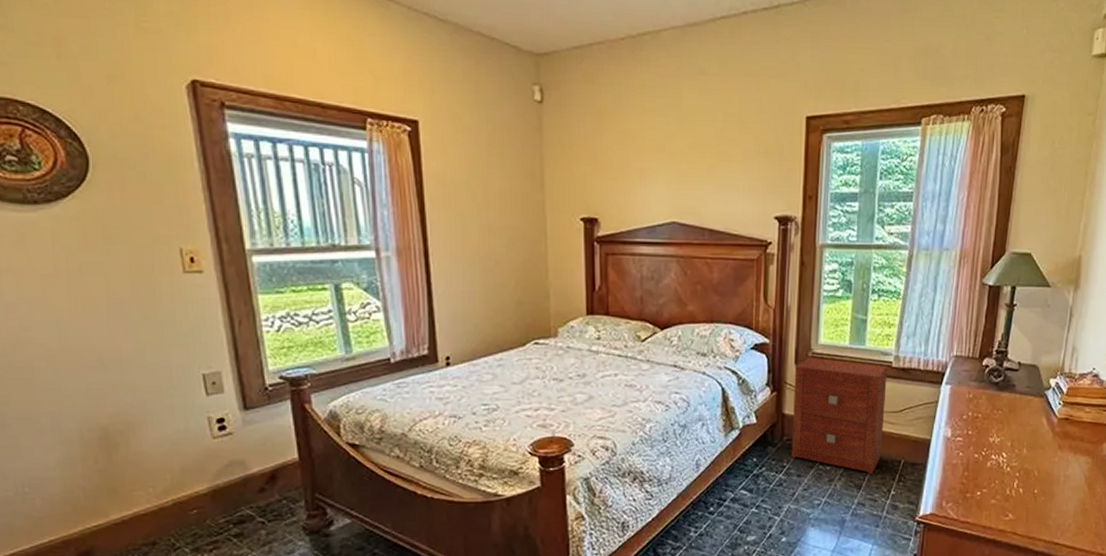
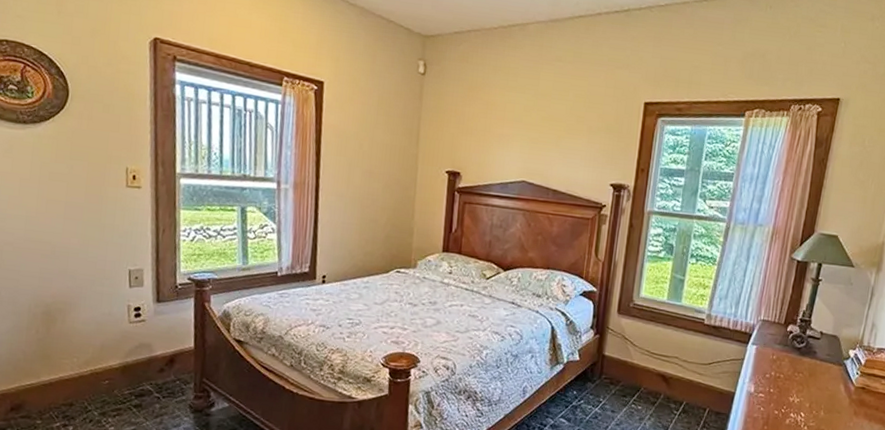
nightstand: present [791,357,887,474] -> none [607,307,700,418]

